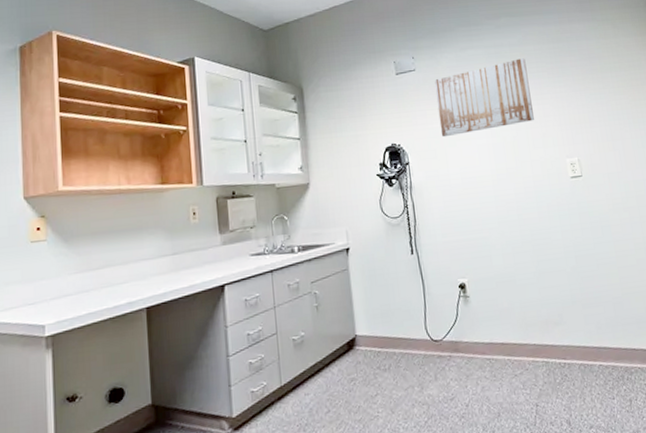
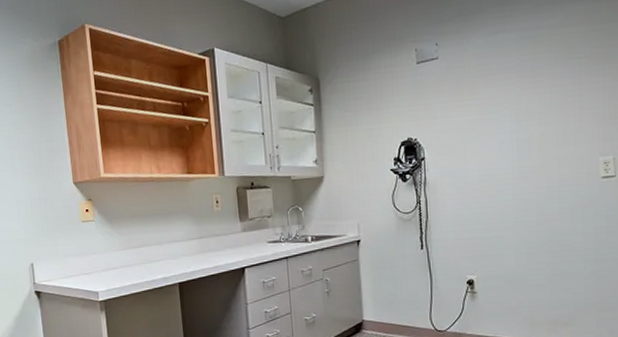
wall art: present [434,58,534,138] -> none [458,42,568,132]

